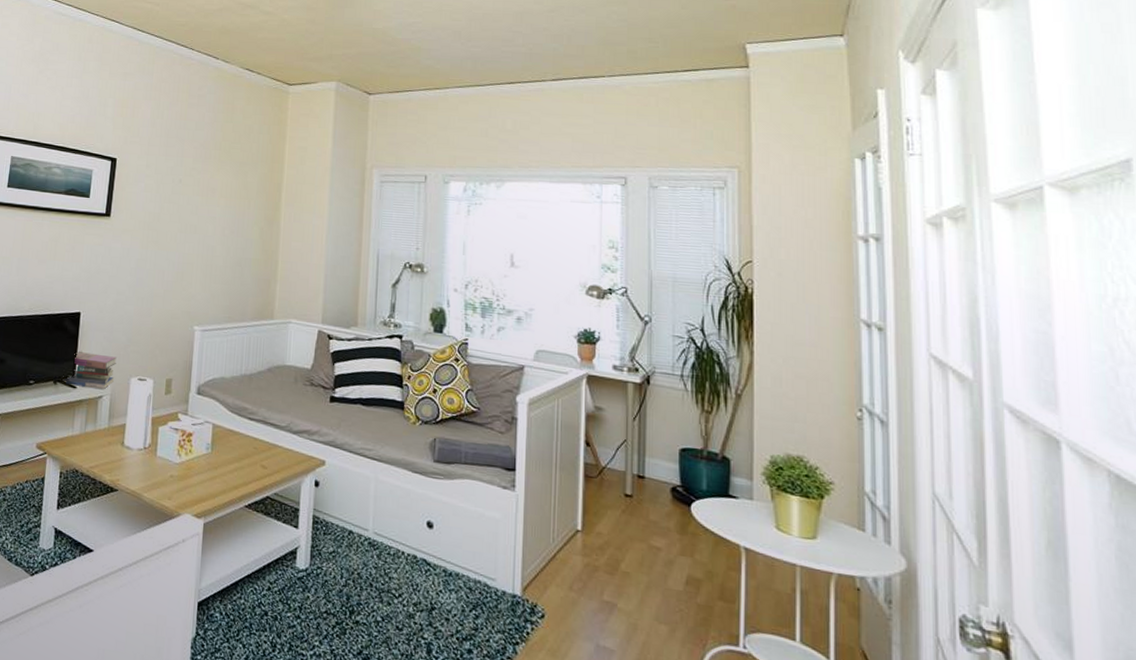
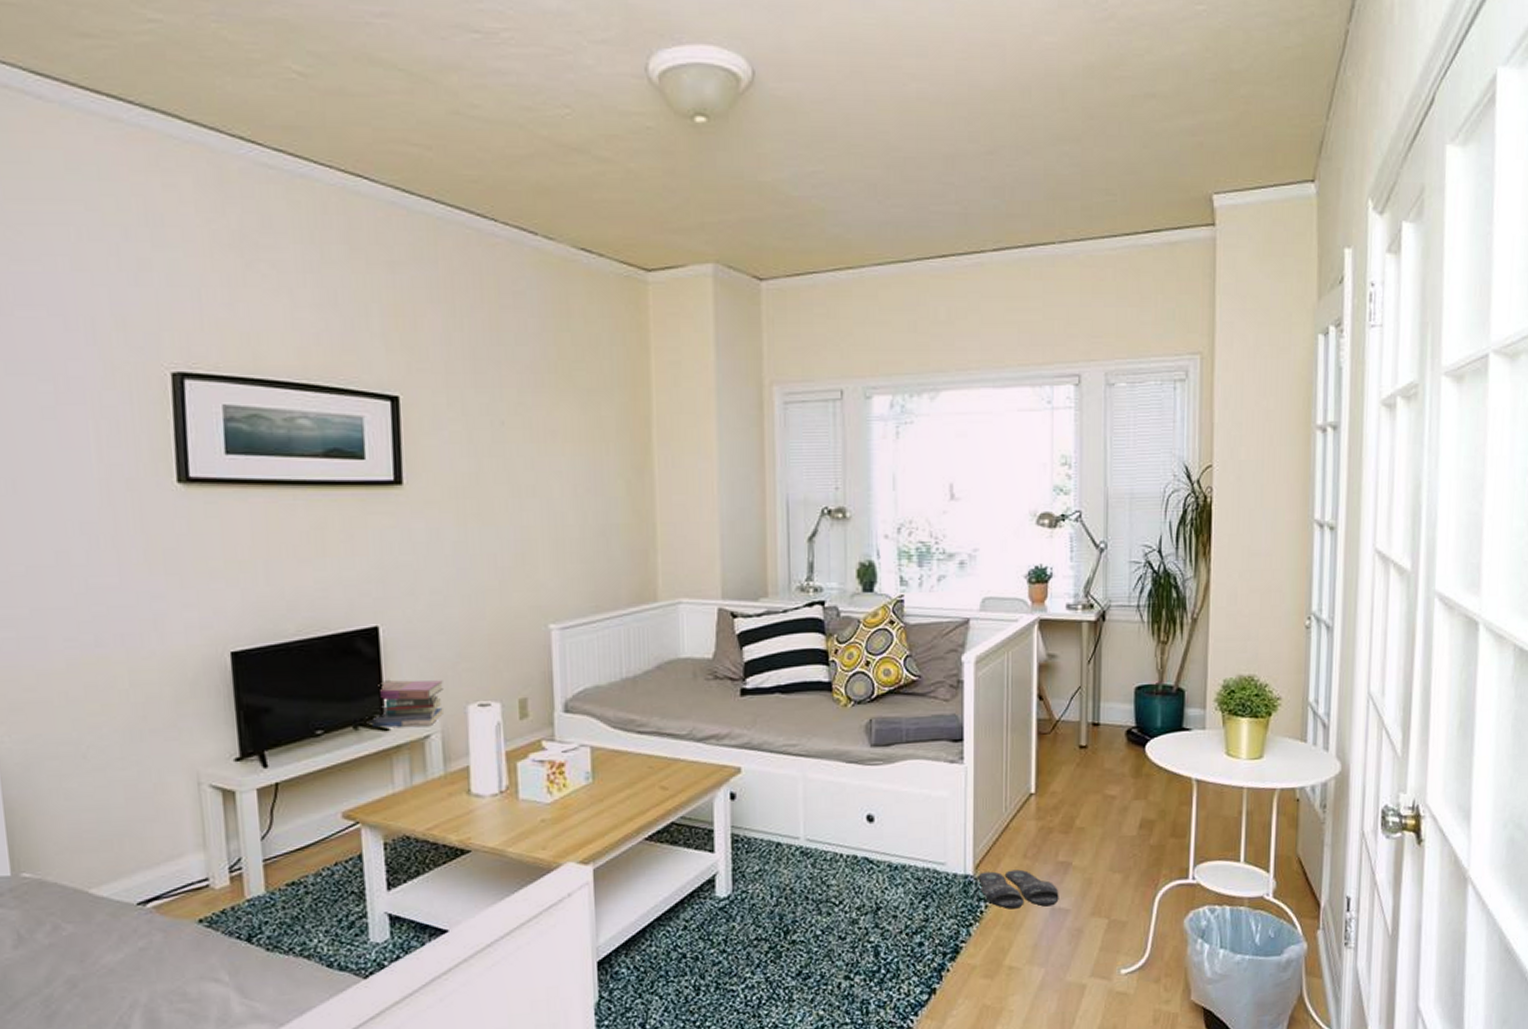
slippers: none [525,595,604,643] -> present [978,869,1059,909]

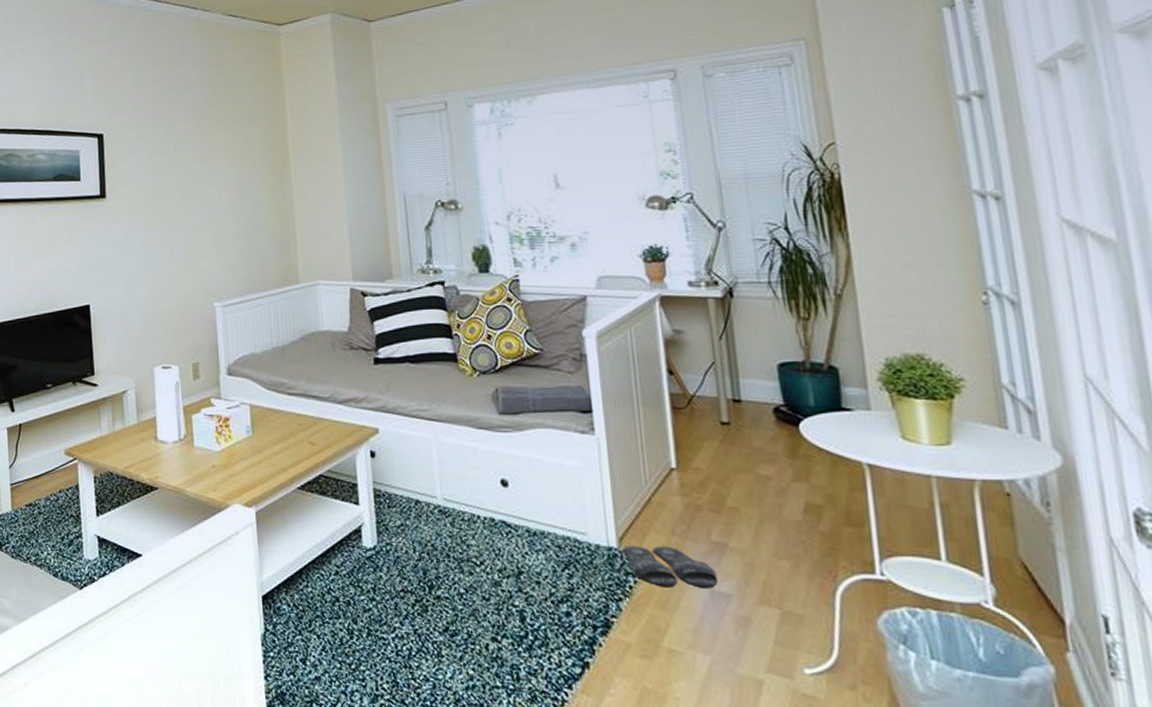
books: present [366,680,443,728] -> none [81,346,136,384]

